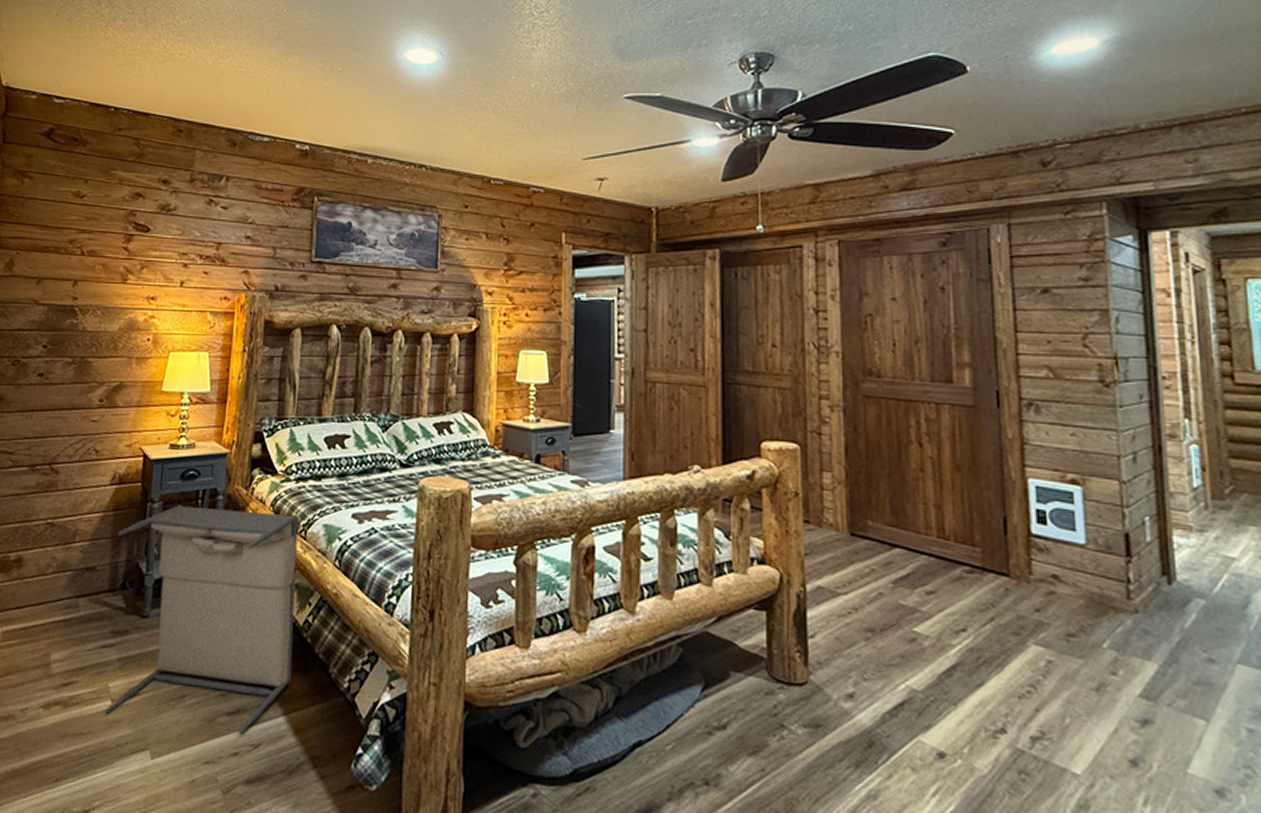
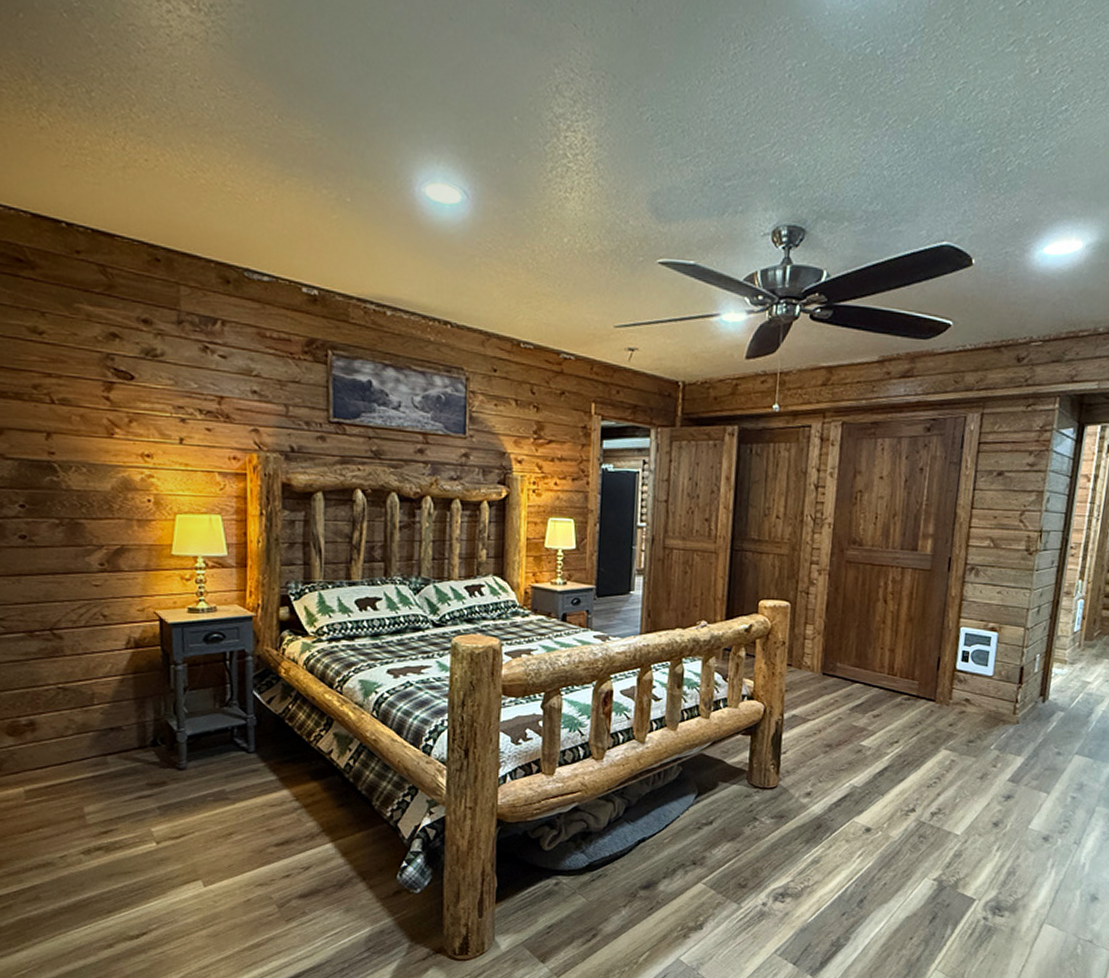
laundry hamper: present [105,505,298,734] -> none [141,666,337,860]

